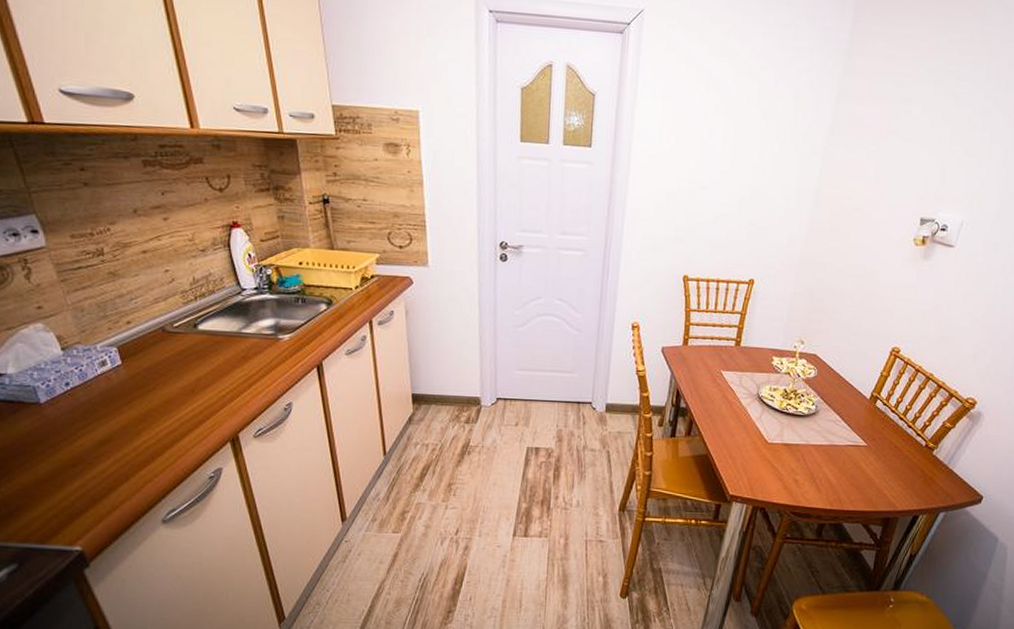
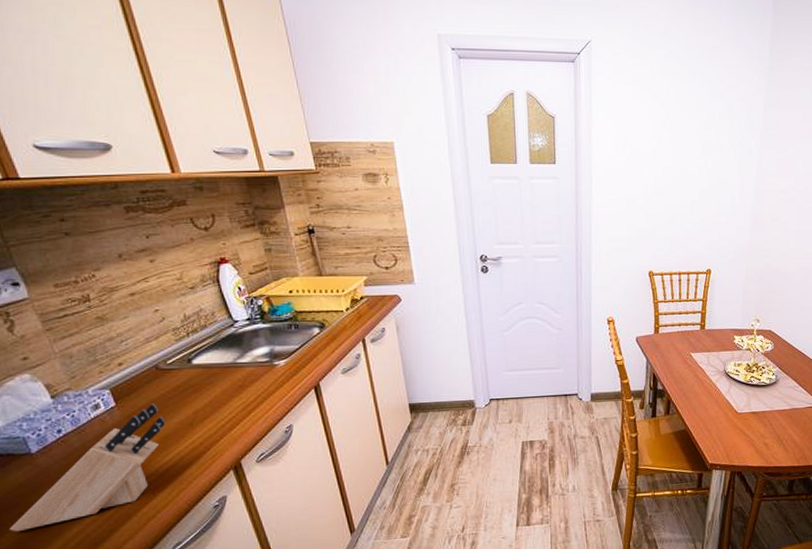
knife block: none [16,365,168,480] -> present [9,403,166,532]

